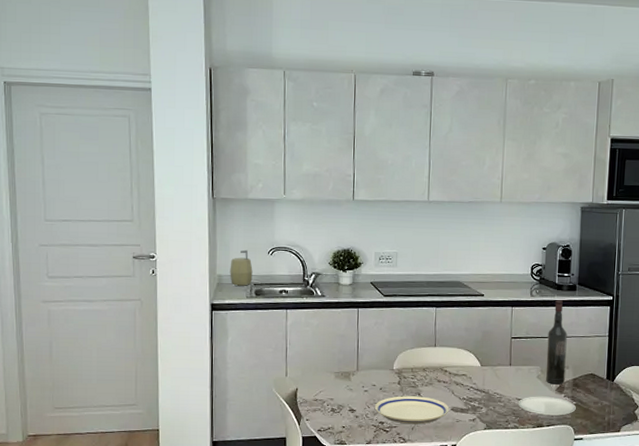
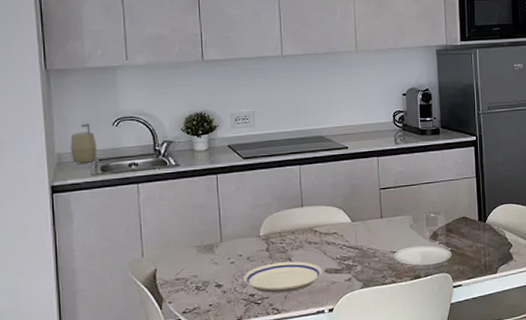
wine bottle: present [545,300,567,385] -> none [416,145,438,233]

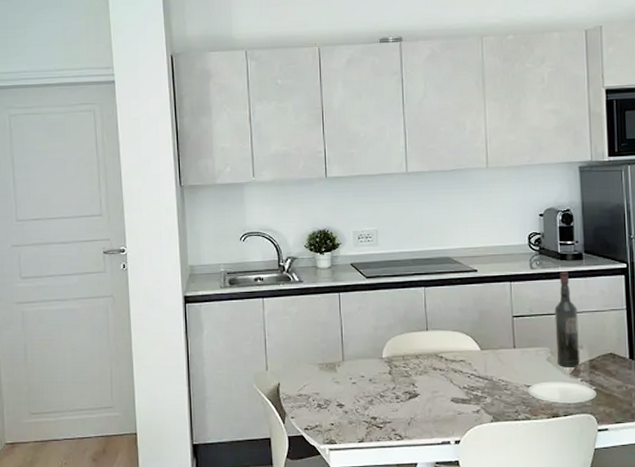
soap dispenser: present [70,123,97,164] -> none [201,237,226,276]
plate: present [243,261,323,294] -> none [364,387,449,419]
wine bottle: none [416,145,438,233] -> present [554,271,580,367]

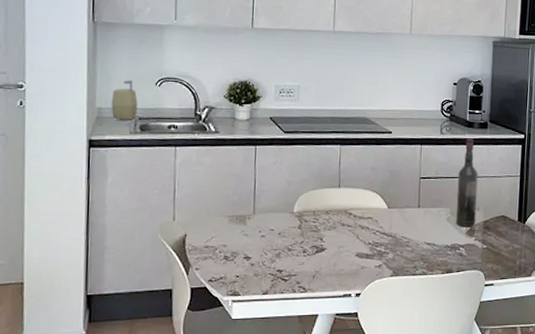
soap dispenser: none [201,237,226,276] -> present [111,80,138,120]
plate: present [527,381,596,404] -> none [426,240,487,261]

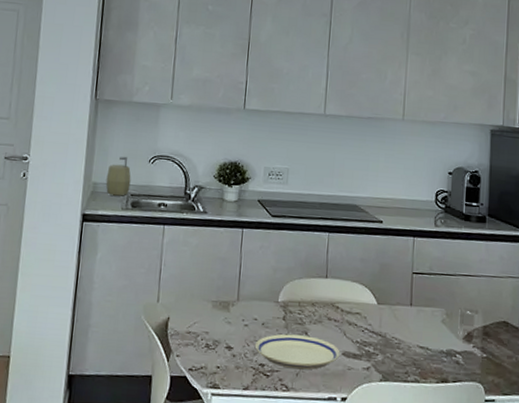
plate: none [272,241,354,272] -> present [254,333,340,370]
wine bottle: present [455,138,478,227] -> none [451,232,476,332]

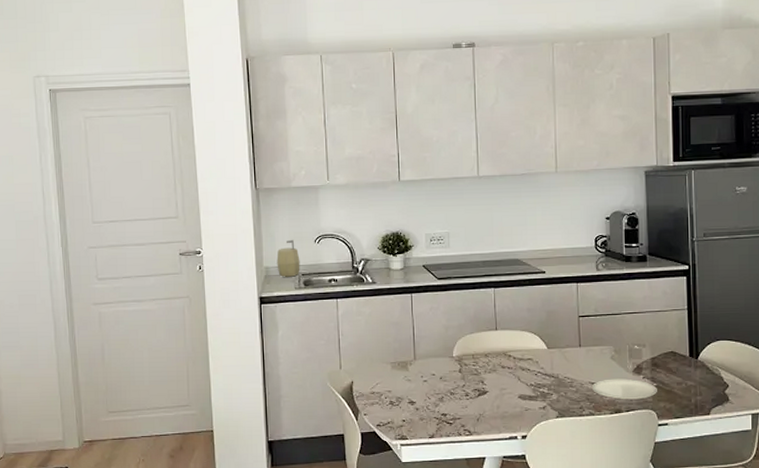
plate: present [254,333,340,370] -> none [435,384,517,415]
plate: none [419,344,487,371] -> present [591,378,657,400]

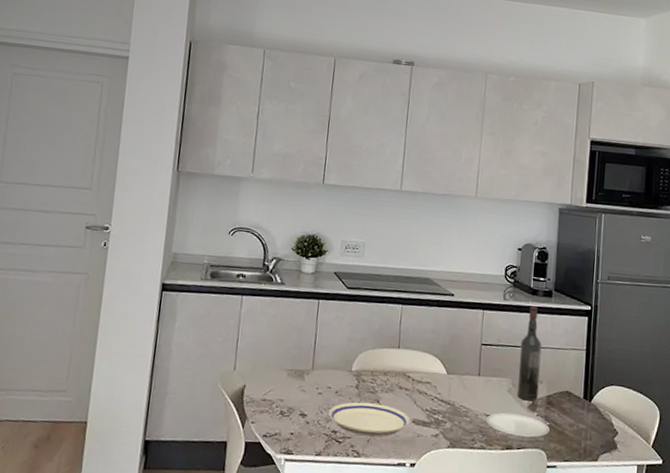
soap dispenser: present [276,239,300,277] -> none [186,227,211,267]
plate: none [435,384,517,415] -> present [328,401,411,437]
wine bottle: none [619,273,642,365] -> present [517,306,542,401]

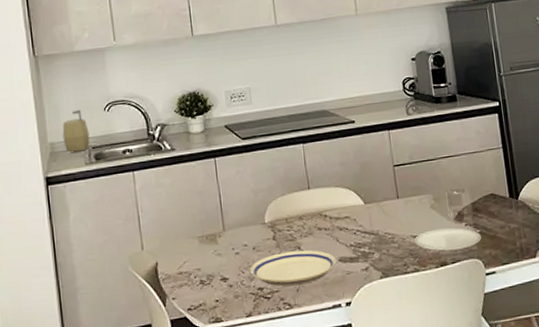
soap dispenser: none [186,227,211,267] -> present [62,109,90,153]
wine bottle: present [517,306,542,401] -> none [434,114,463,213]

